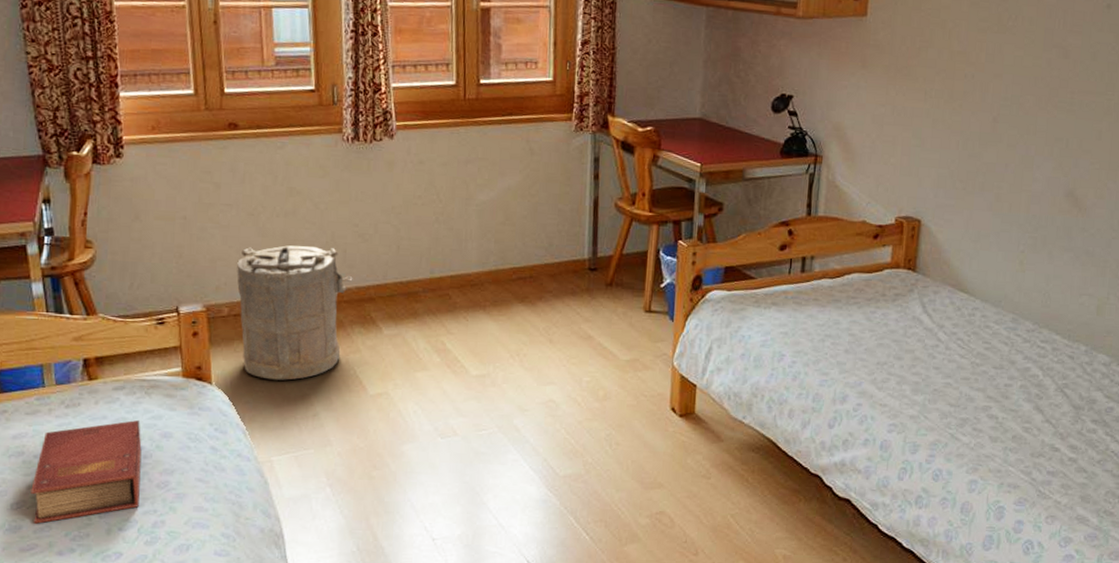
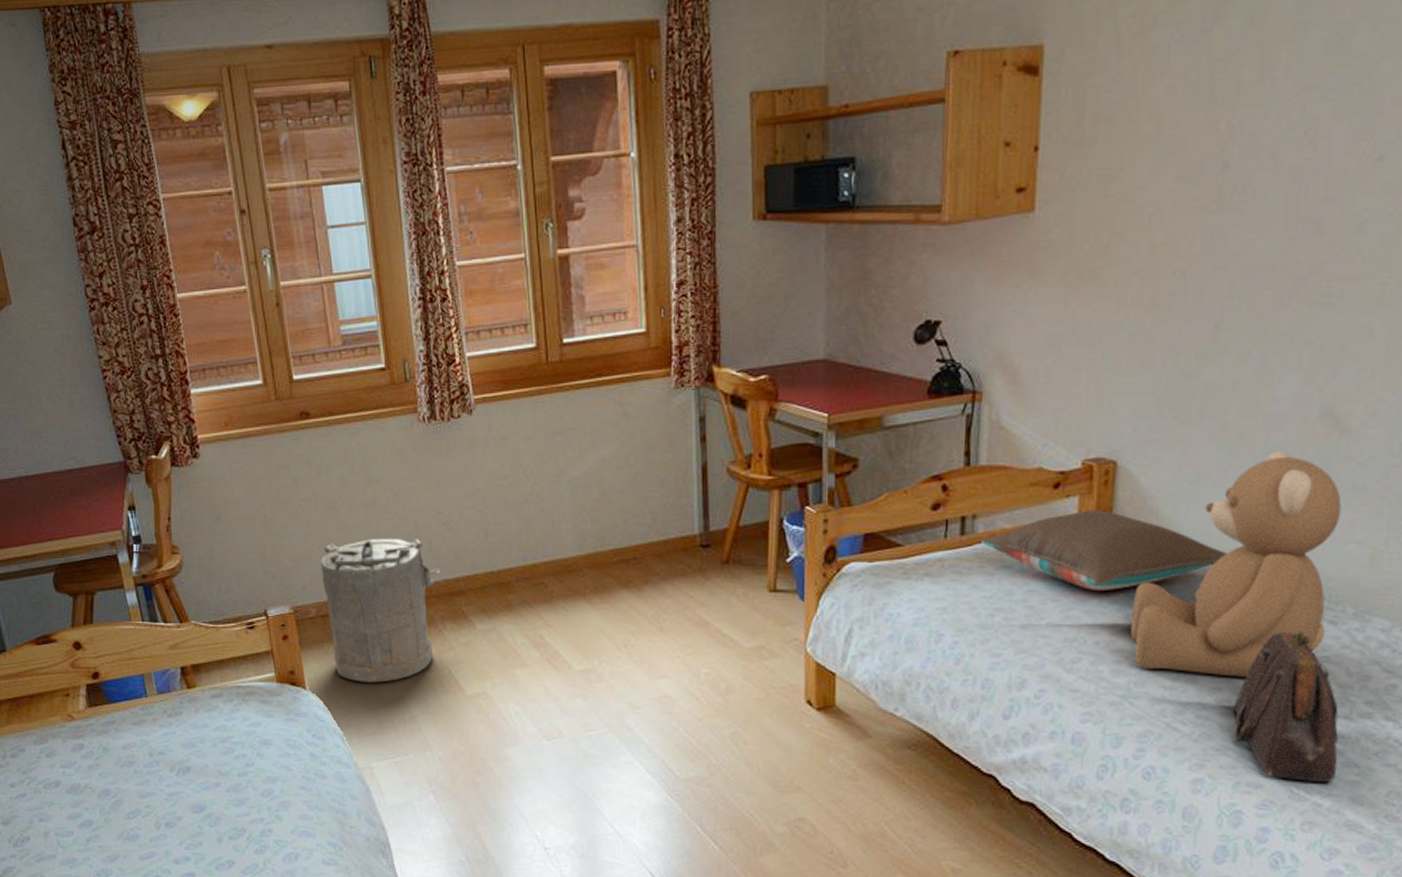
book: present [31,419,142,524] -> none [144,727,246,833]
pillow: none [817,258,998,325] -> present [982,510,1227,592]
teddy bear: none [927,221,1078,398] -> present [1131,451,1342,677]
handbag: none [999,363,1073,484] -> present [1233,631,1338,782]

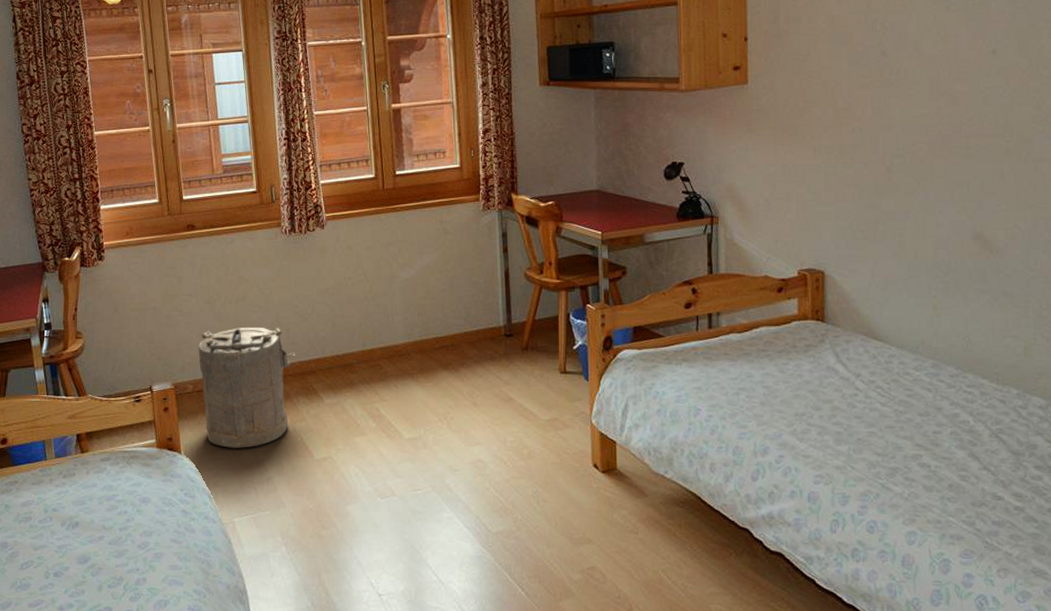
pillow: present [982,510,1227,592] -> none [725,309,915,375]
teddy bear: present [1131,451,1342,677] -> none [846,265,998,446]
handbag: present [1233,631,1338,782] -> none [933,408,1020,534]

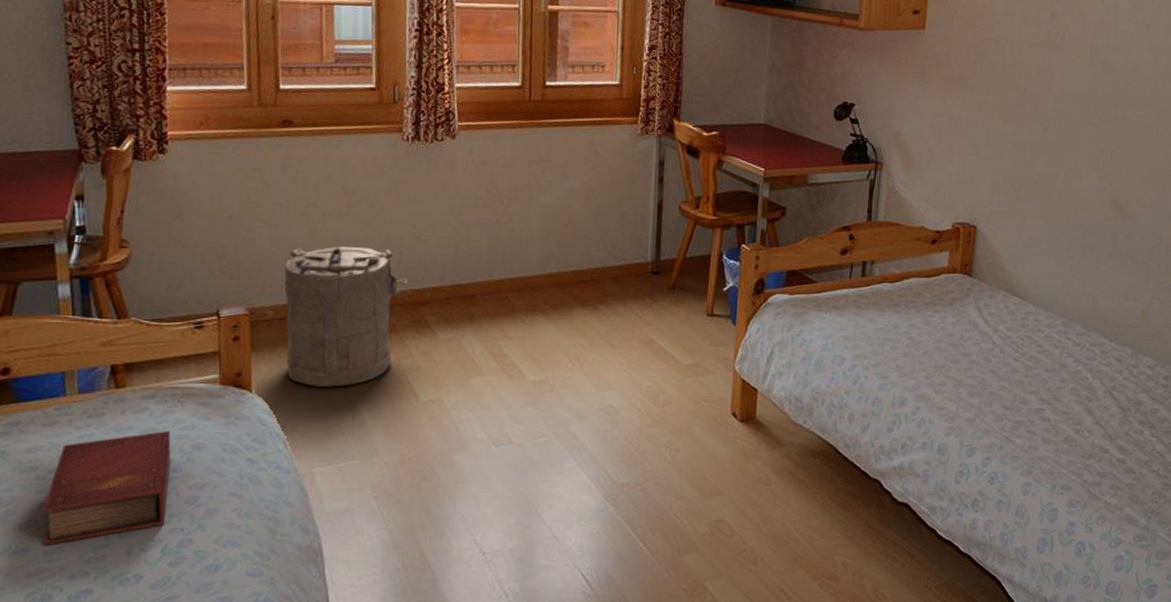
book: none [37,487,125,582] -> present [43,430,171,545]

